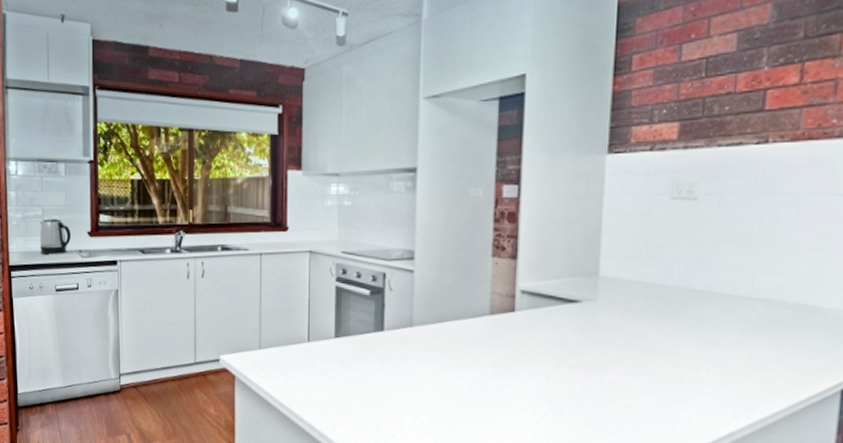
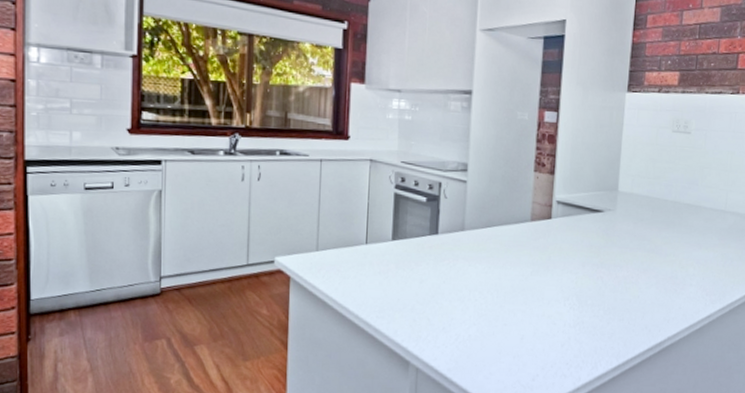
kettle: present [39,219,71,255] -> none [66,112,106,151]

